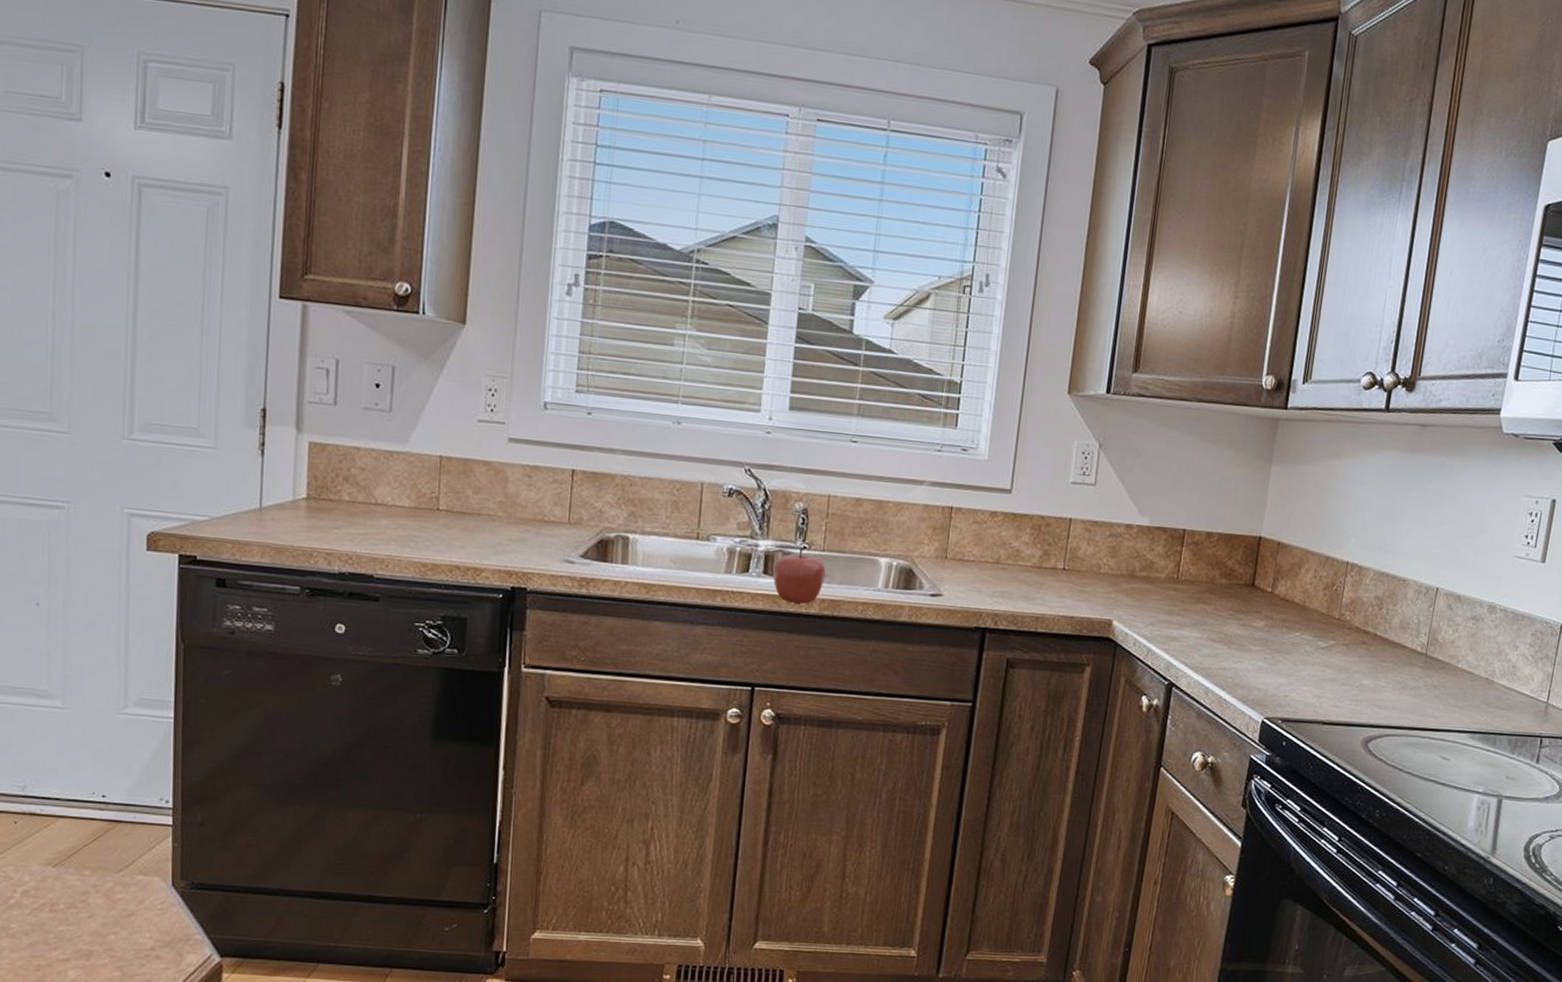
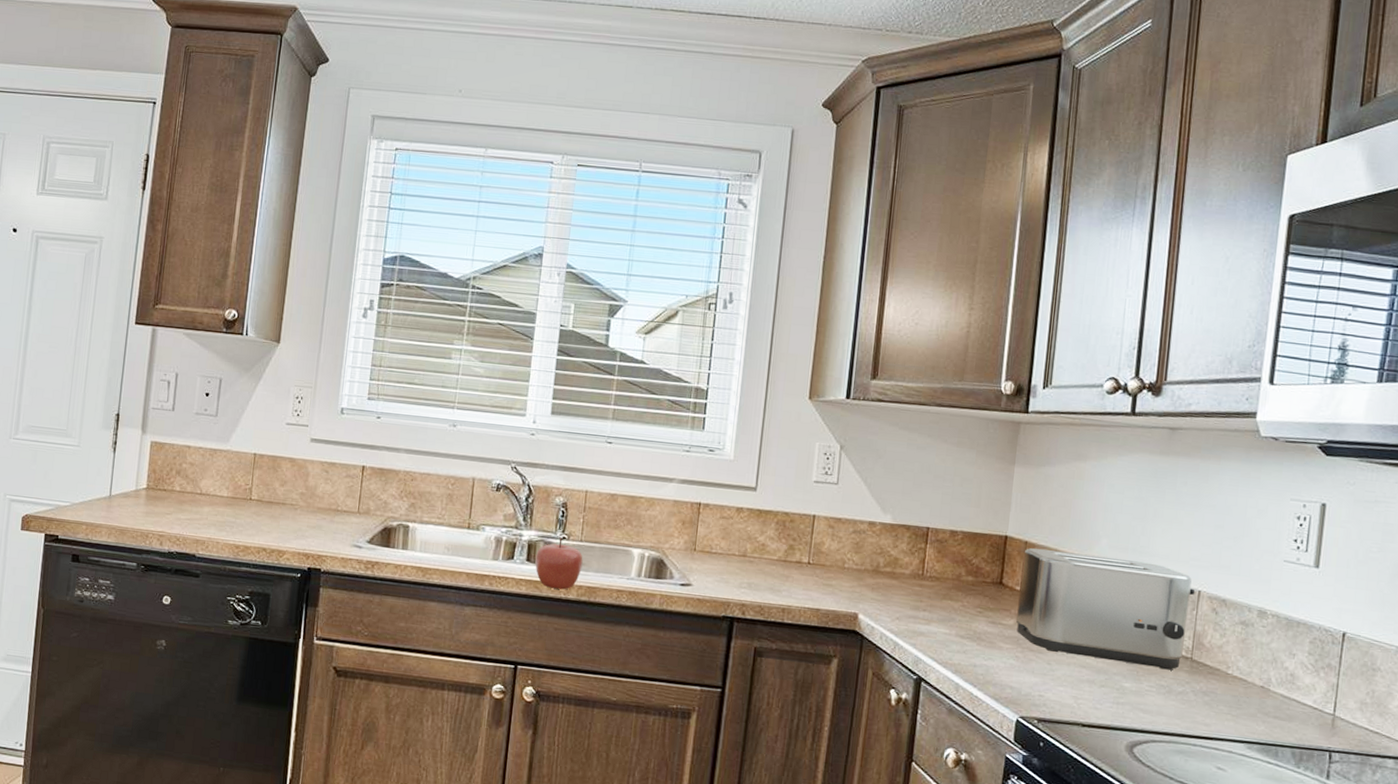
toaster: none [1266,548,1434,666] -> present [1016,548,1196,671]

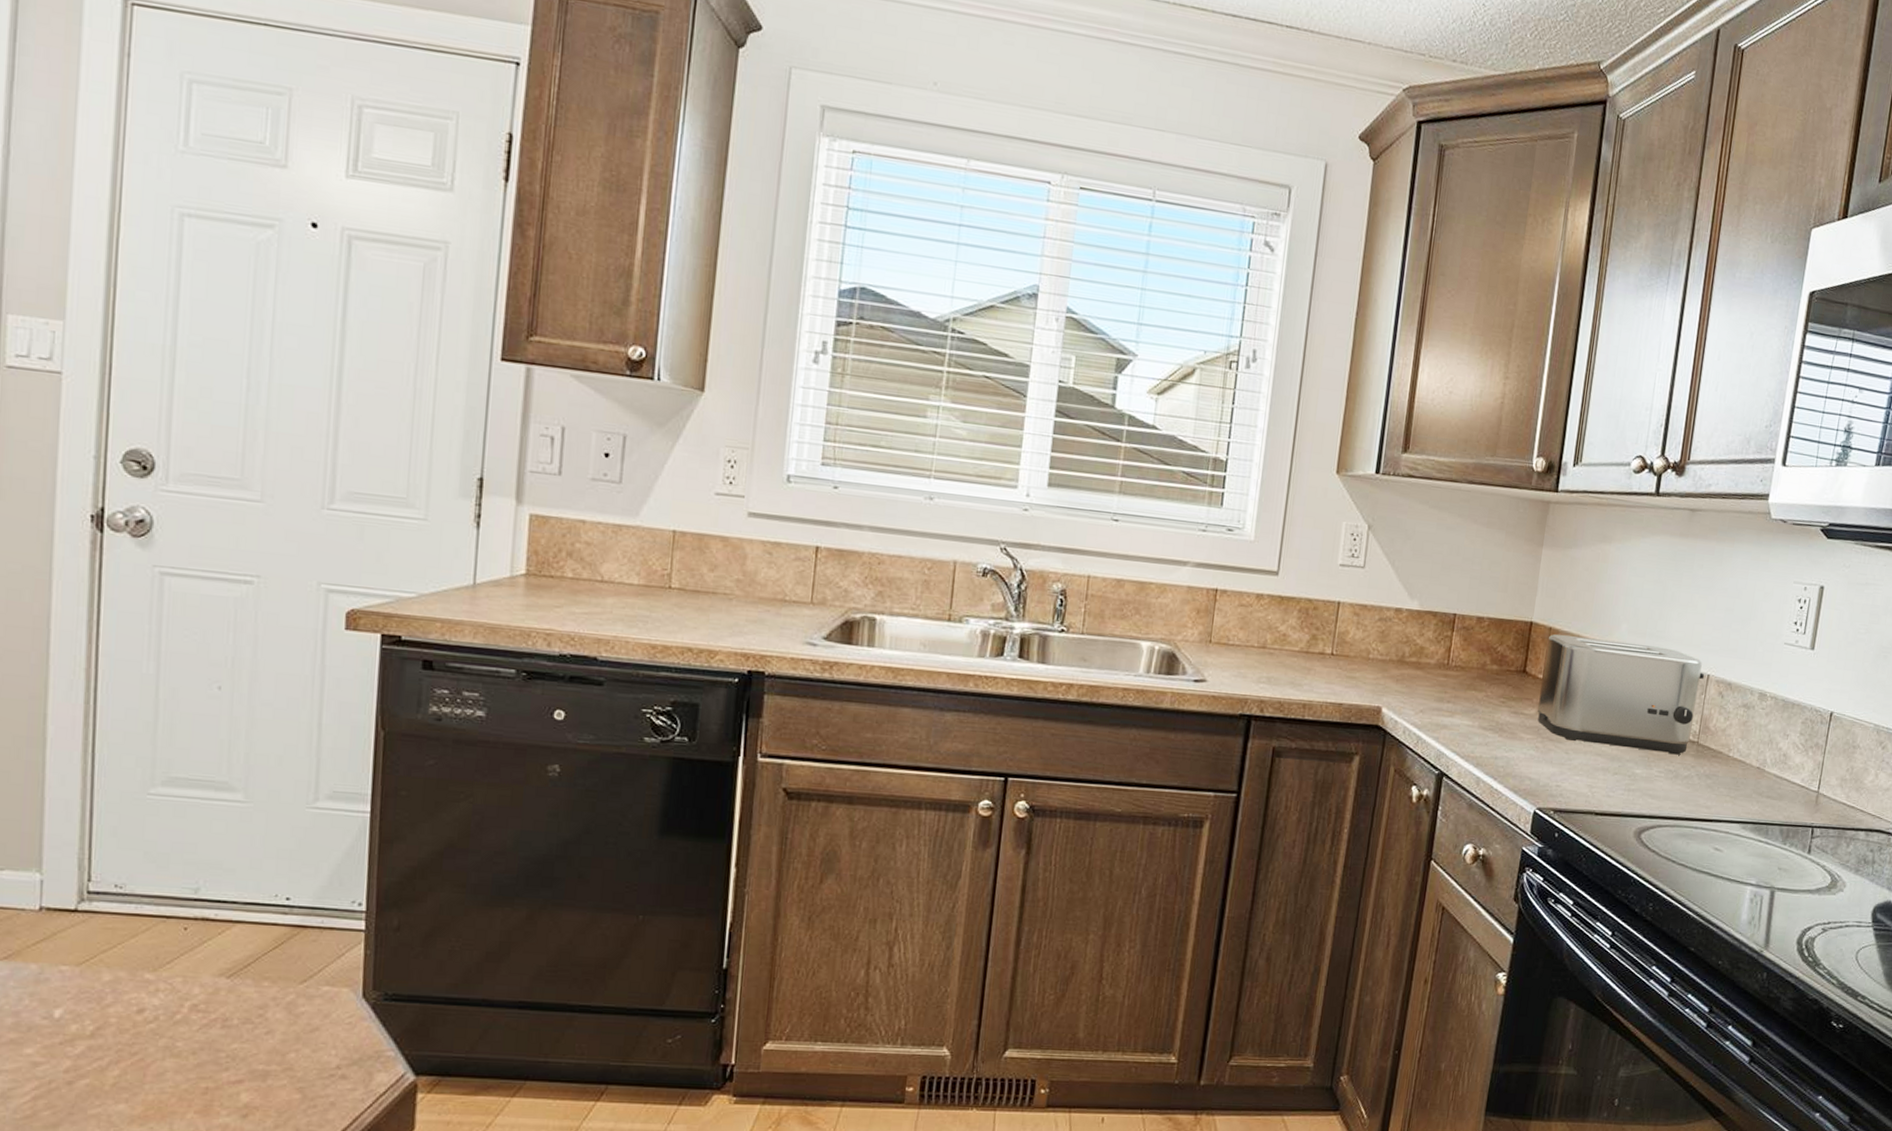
fruit: present [535,537,583,590] -> none [1028,629,1085,690]

